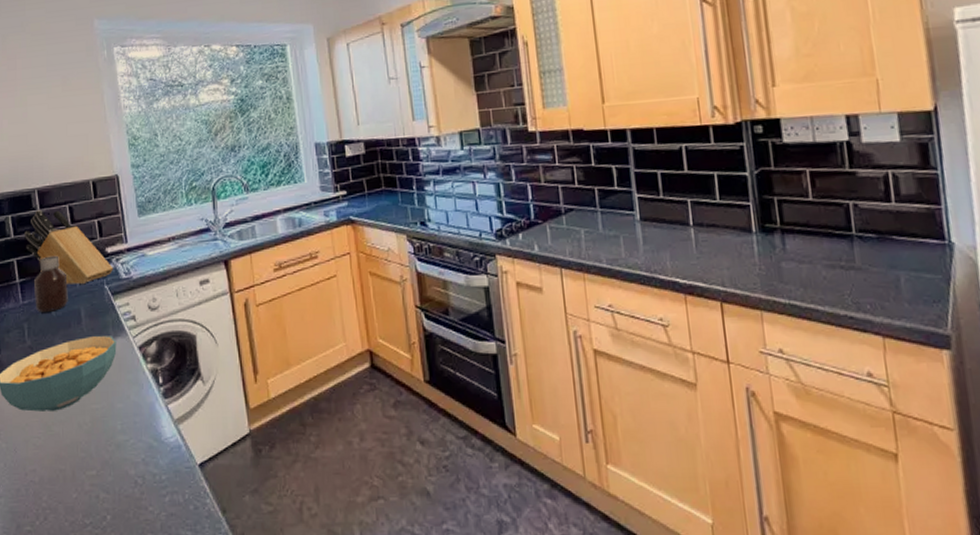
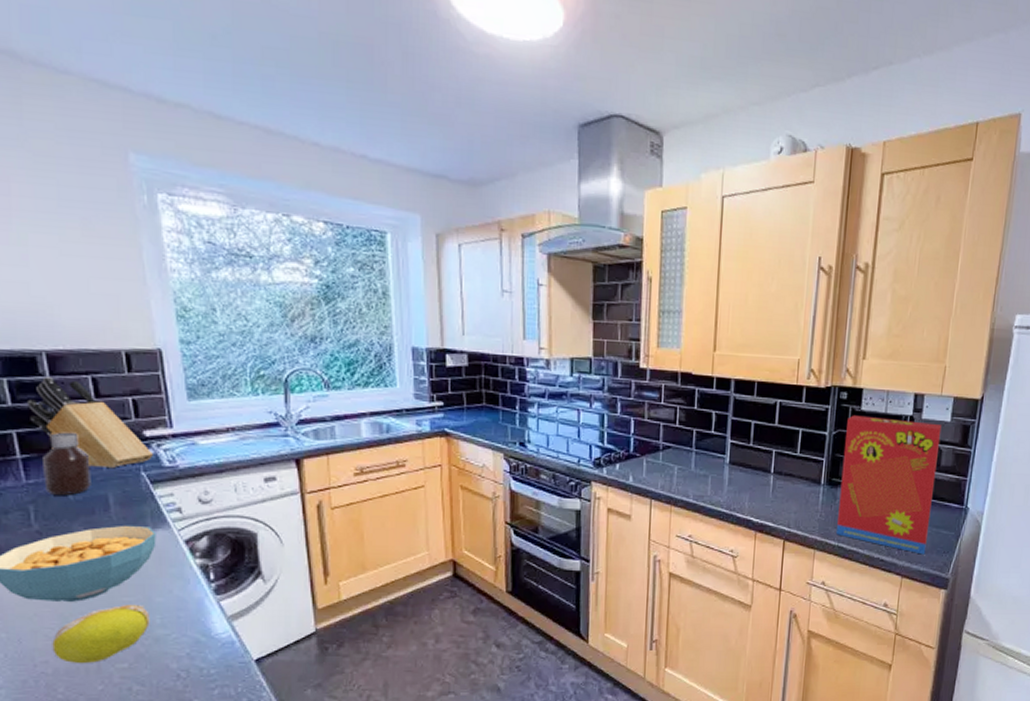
fruit: none [39,411,113,471] -> present [52,604,150,663]
cereal box: none [769,146,909,307] -> present [837,415,942,555]

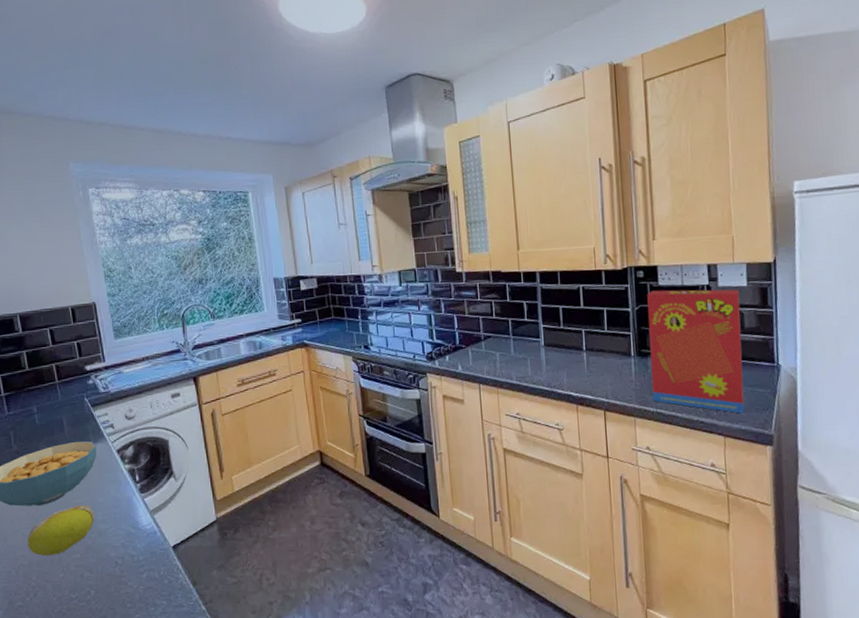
knife block: present [27,377,153,469] -> none [8,332,92,398]
bottle: present [43,432,91,496] -> none [19,372,51,423]

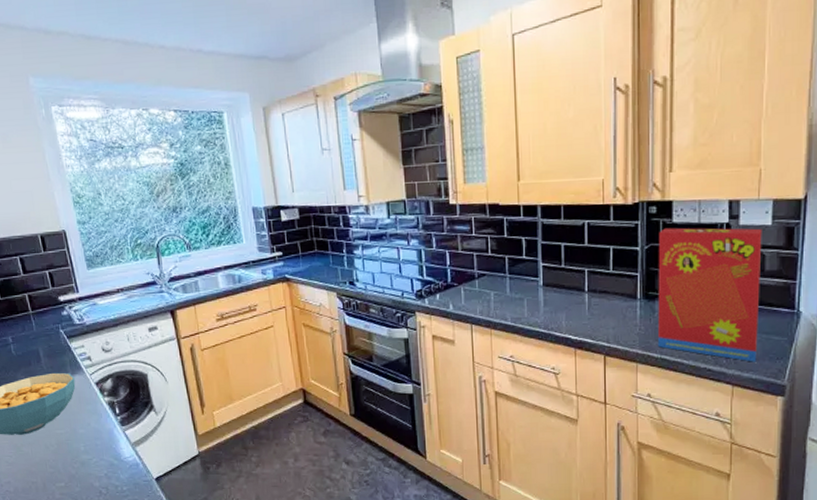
fruit: present [27,504,95,556] -> none [11,435,77,483]

